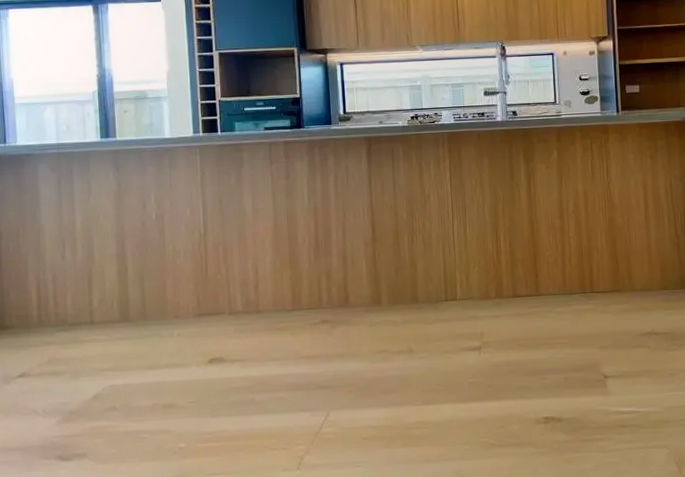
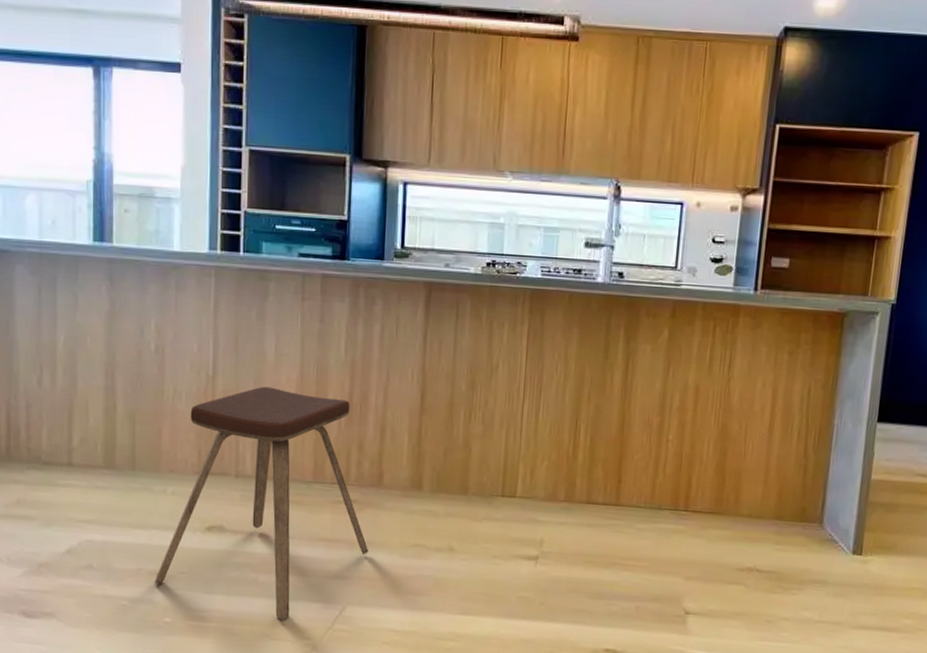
music stool: none [169,236,344,433] -> present [155,386,369,622]

